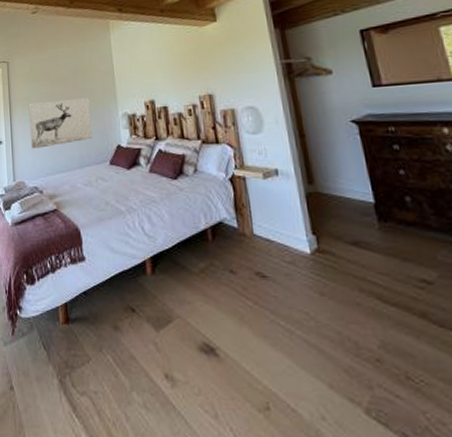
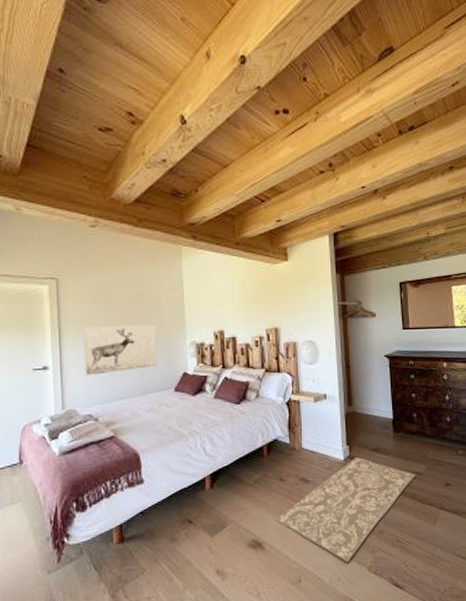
rug: none [229,250,423,396] -> present [275,456,416,563]

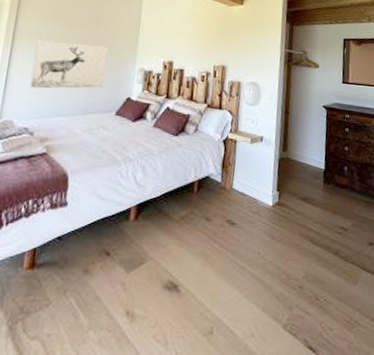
rug: present [275,456,416,563] -> none [196,204,341,317]

